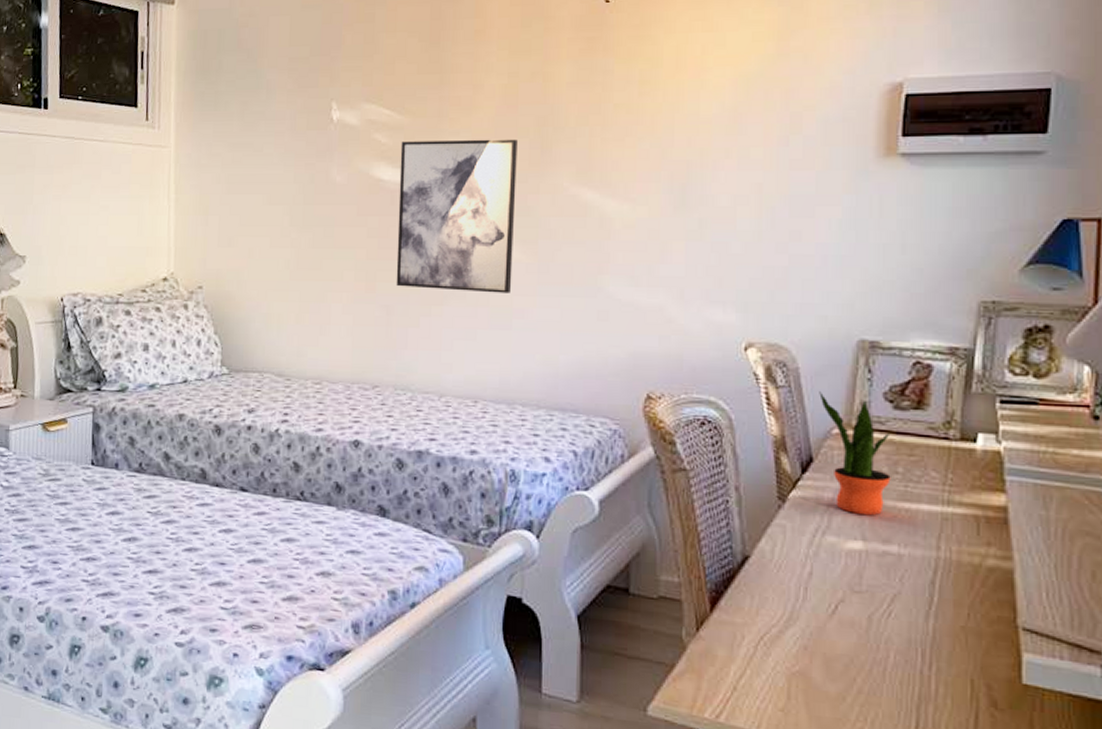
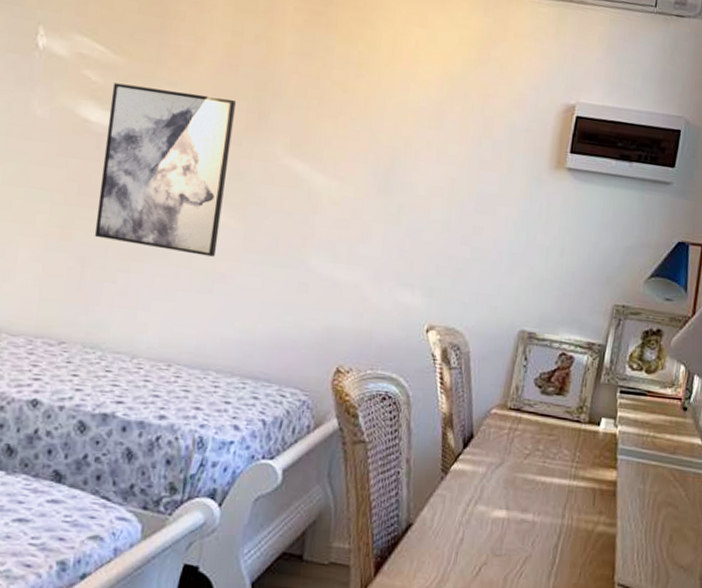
potted plant: present [819,392,891,515] -> none [484,375,537,487]

